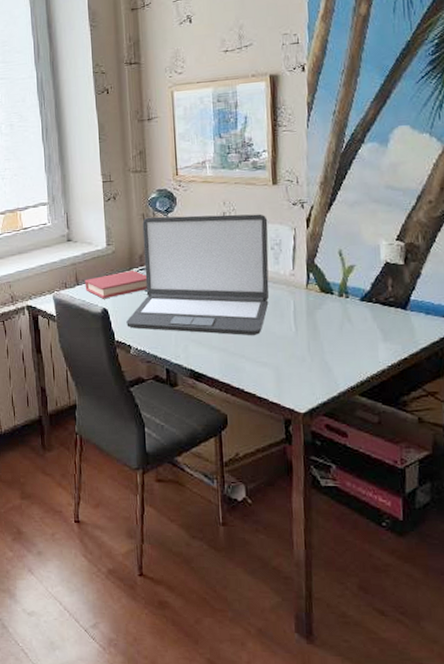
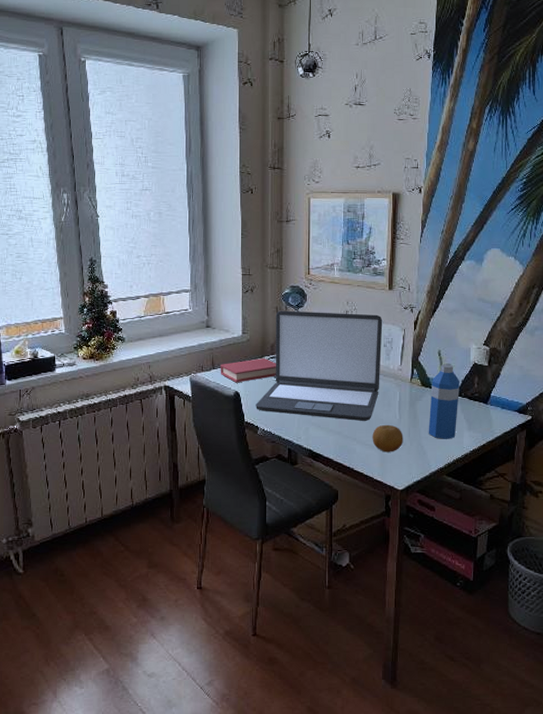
fruit: none [263,338,303,370] -> present [372,424,403,452]
water bottle: none [332,265,370,353] -> present [428,364,461,439]

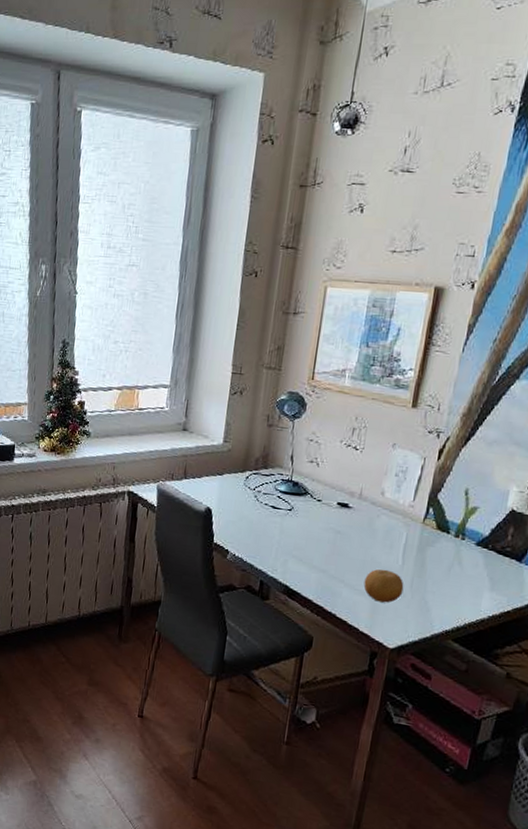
book: present [220,357,276,383] -> none [192,472,259,498]
laptop: present [256,310,383,422] -> none [228,419,399,563]
water bottle: present [428,364,461,439] -> none [436,506,490,598]

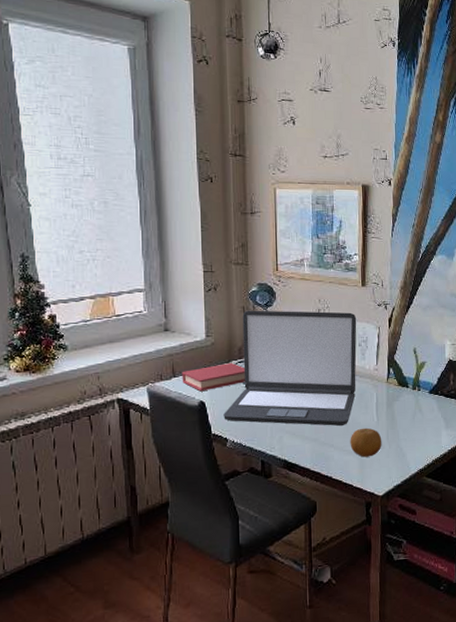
book: none [192,472,259,498] -> present [182,362,245,392]
laptop: none [228,419,399,563] -> present [223,310,357,427]

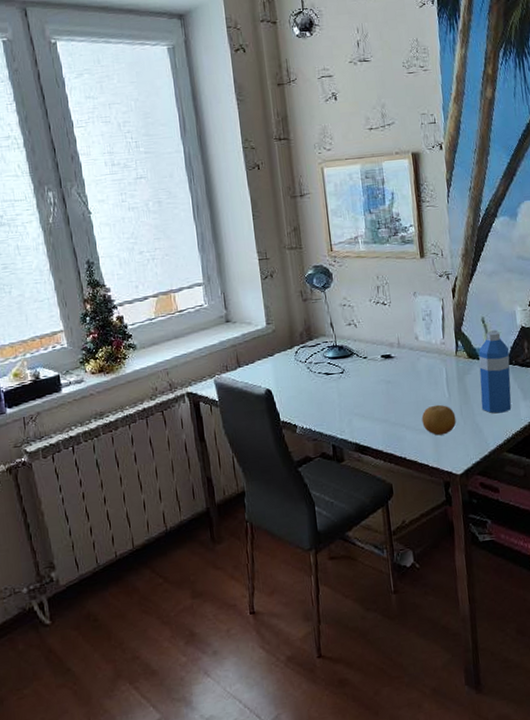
book: present [182,362,245,392] -> none [246,348,309,380]
laptop: present [223,310,357,427] -> none [290,286,424,408]
water bottle: none [406,362,437,440] -> present [478,331,512,414]

